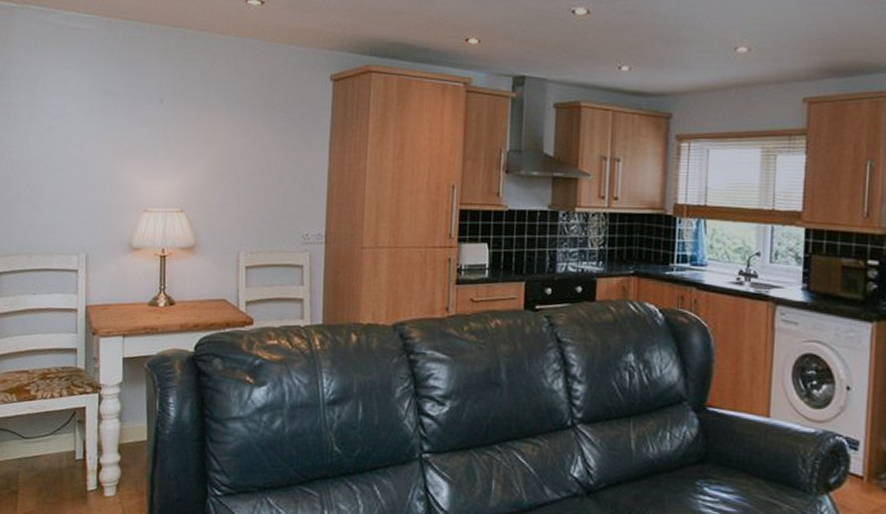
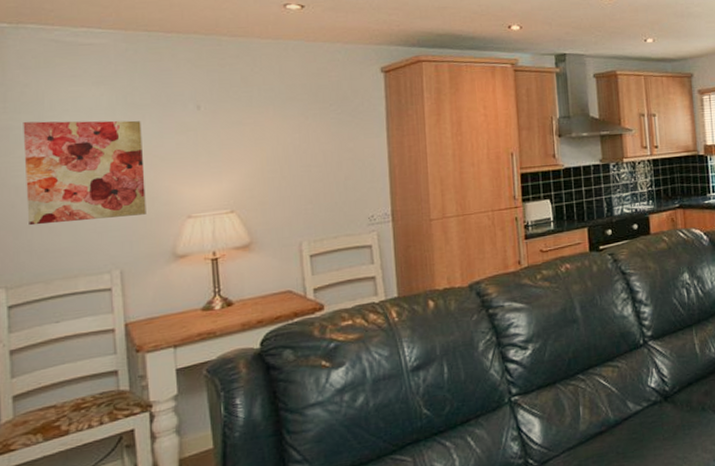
wall art: none [19,99,113,203] -> present [23,120,146,226]

